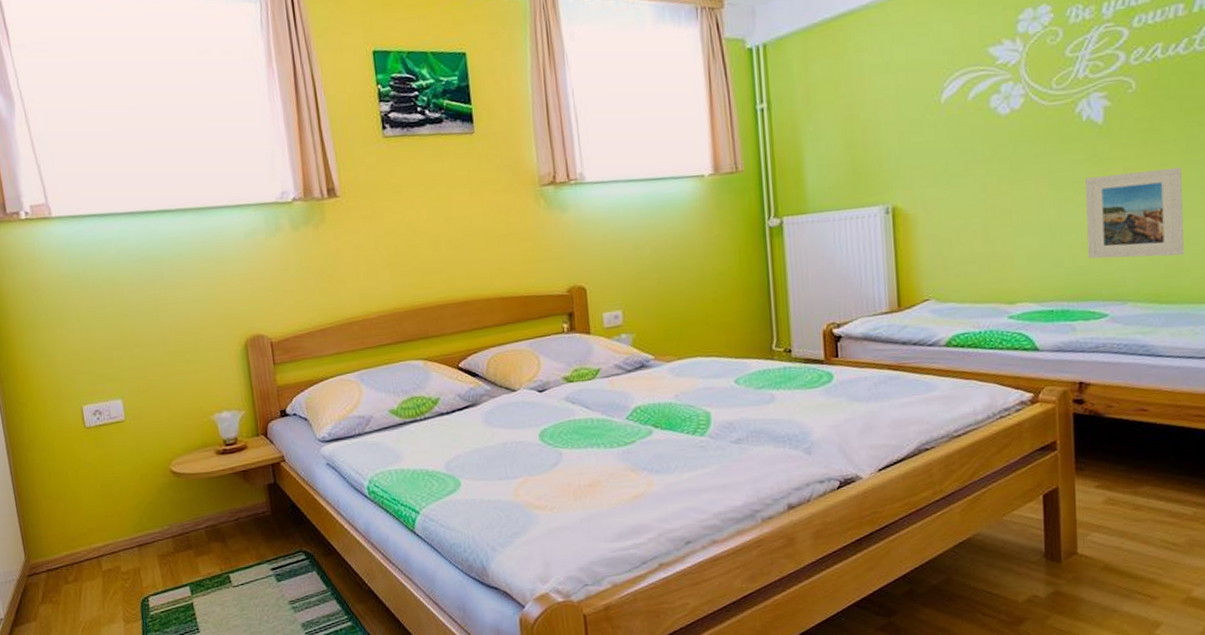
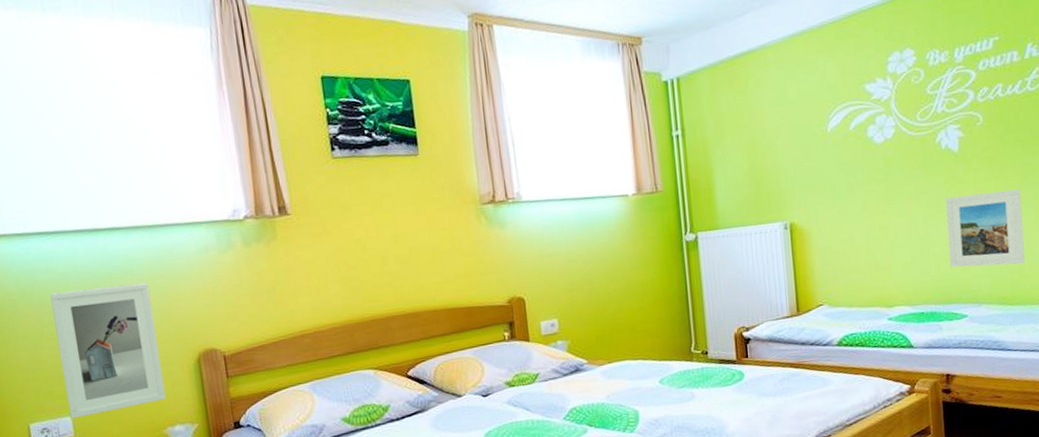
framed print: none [103,266,214,402] -> present [50,282,167,419]

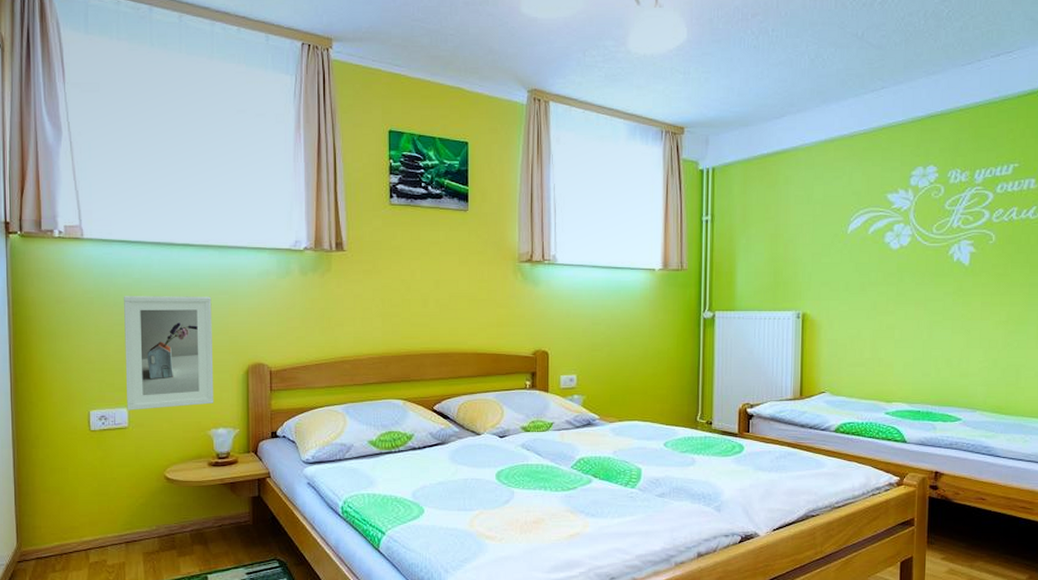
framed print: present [946,188,1025,268] -> none [950,306,1024,377]

